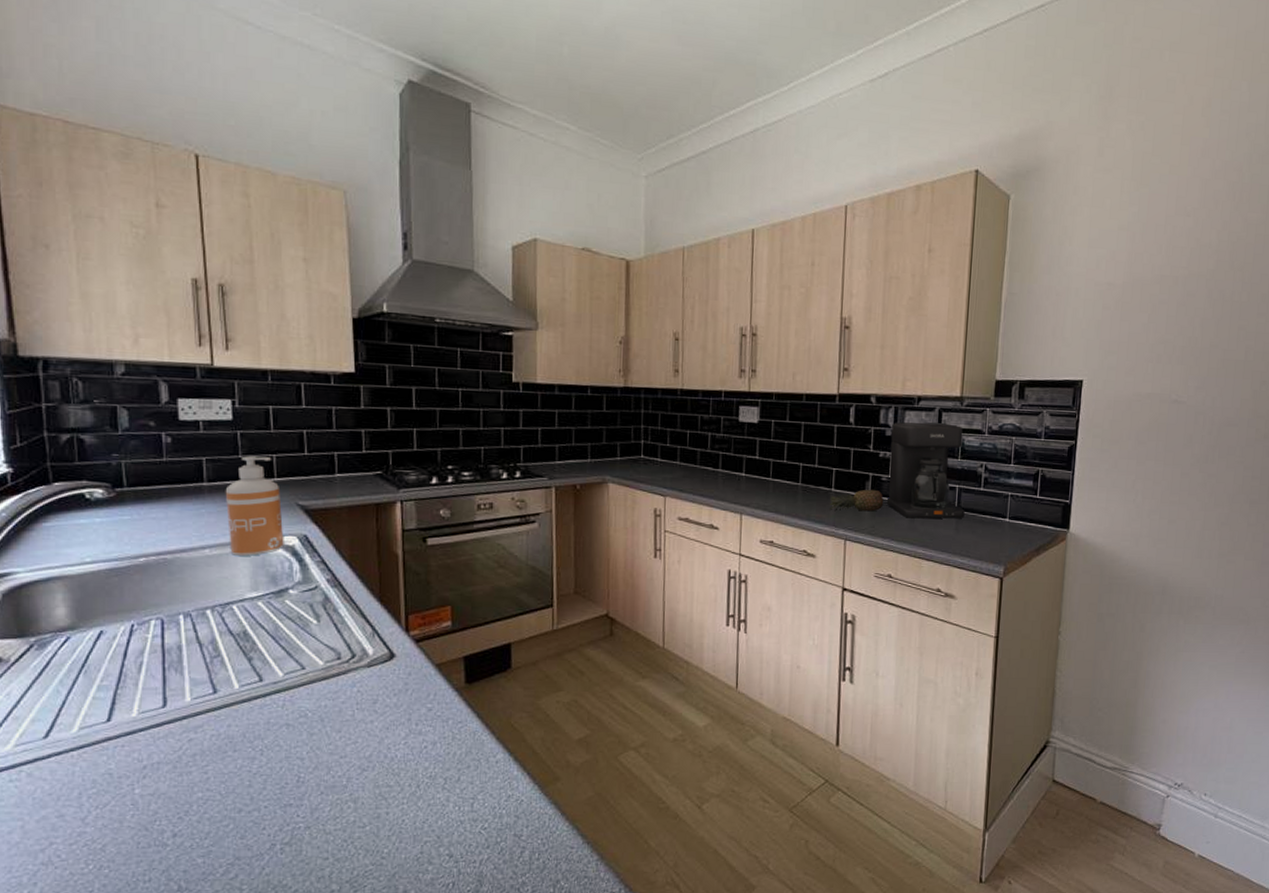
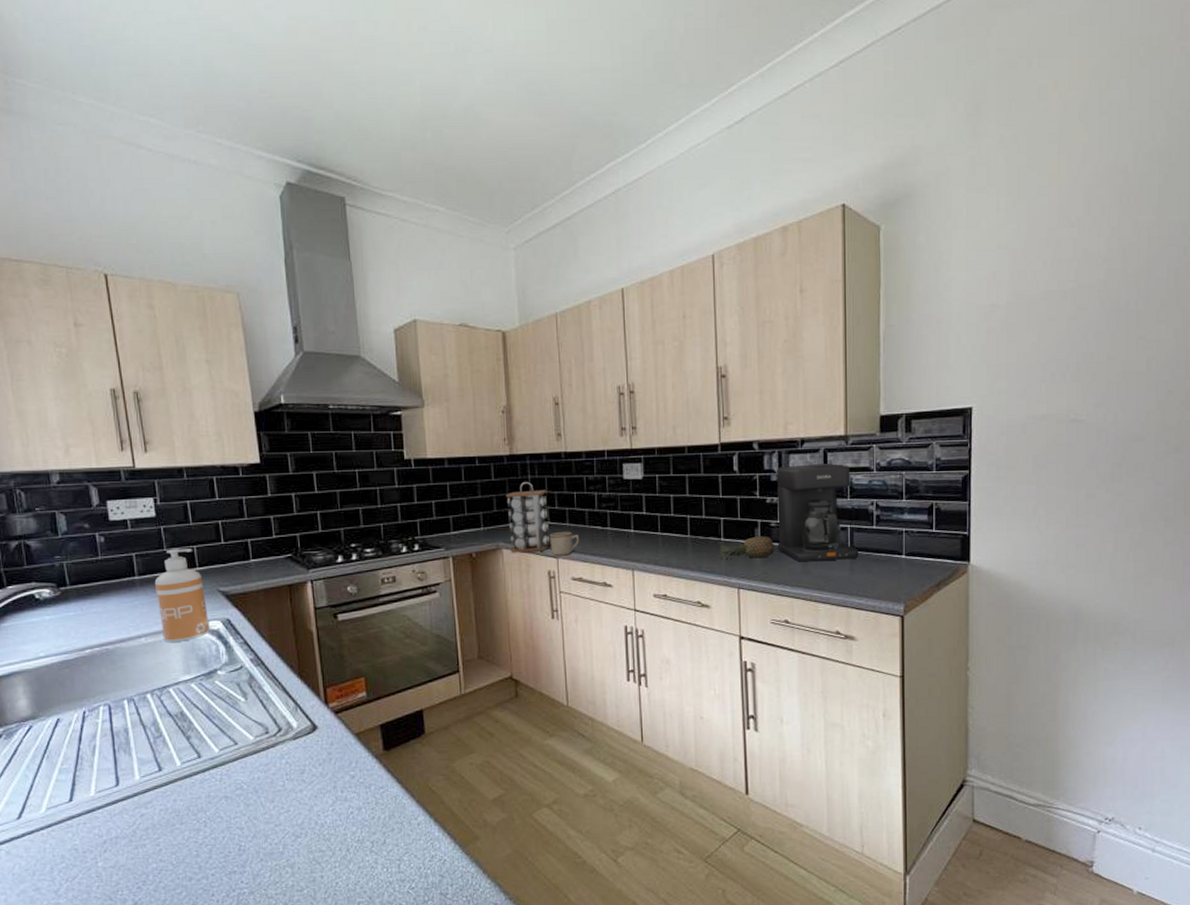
spice rack: none [617,415,660,489] -> present [506,481,552,553]
mug: none [658,469,690,496] -> present [550,531,580,557]

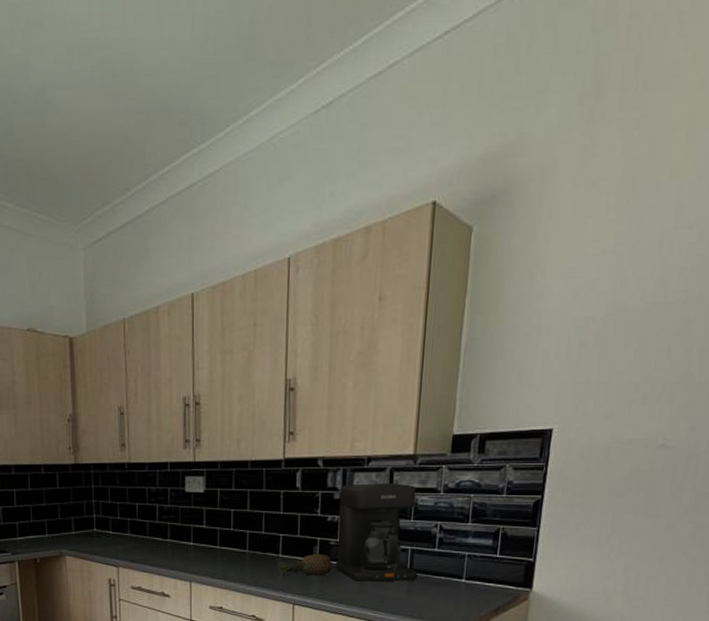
spice rack: present [506,481,552,553] -> none [70,490,113,561]
mug: present [550,531,580,557] -> none [112,541,140,566]

